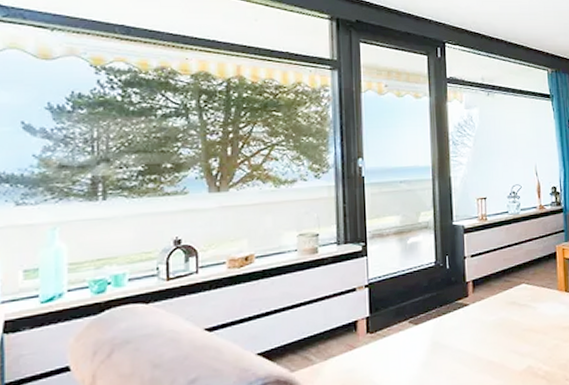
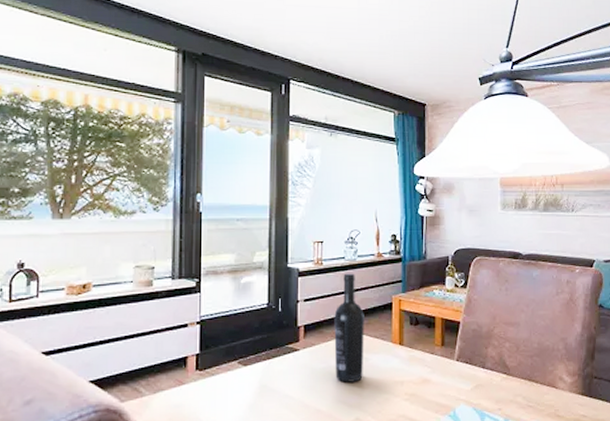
wine bottle: none [501,226,532,333] -> present [334,273,364,383]

